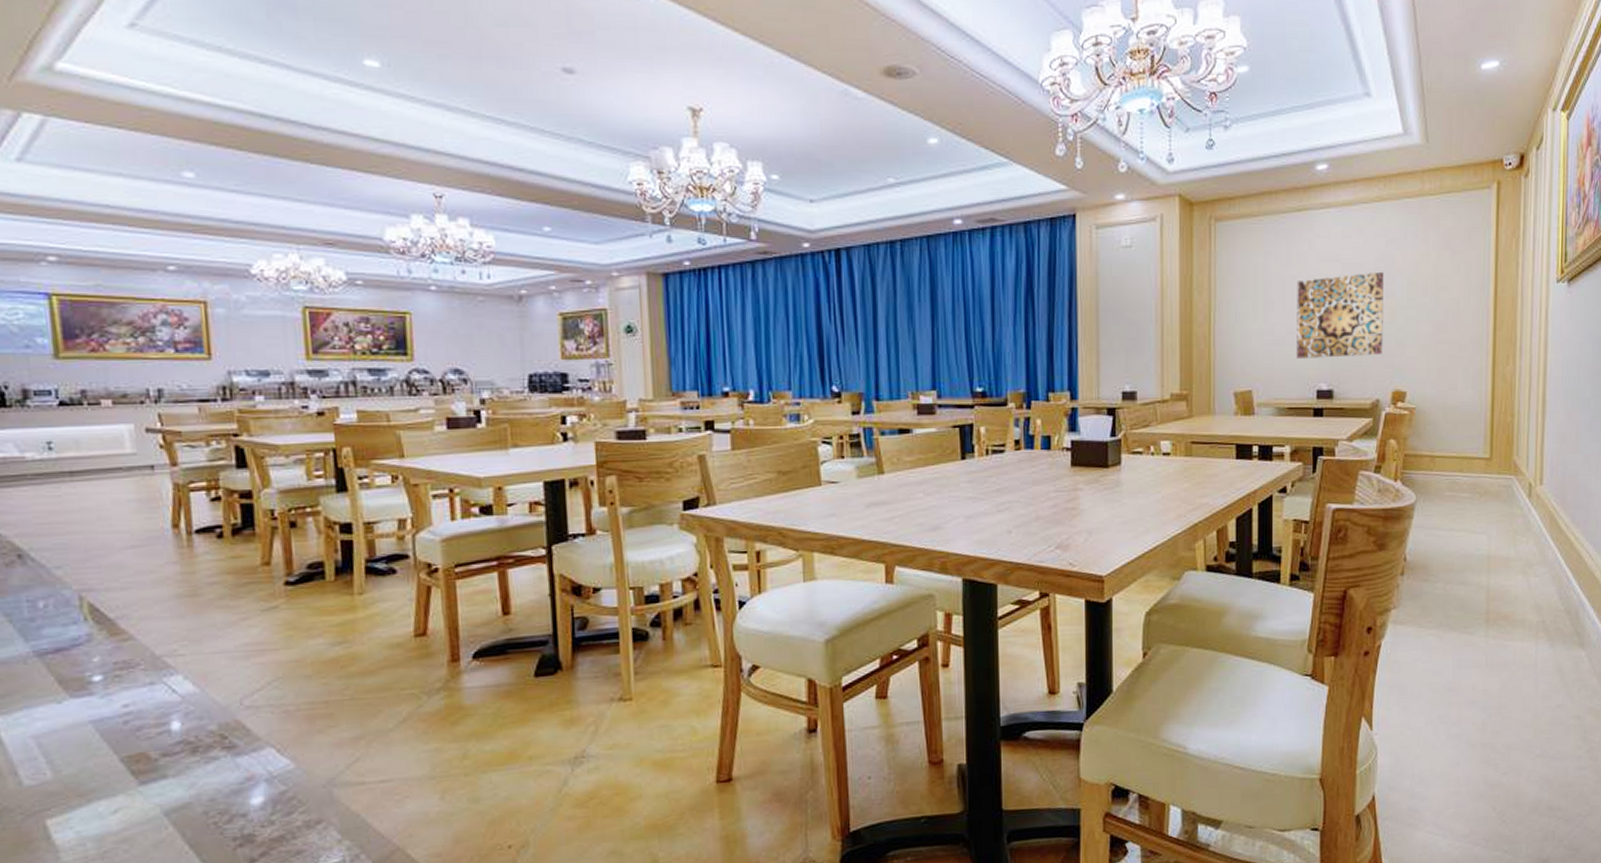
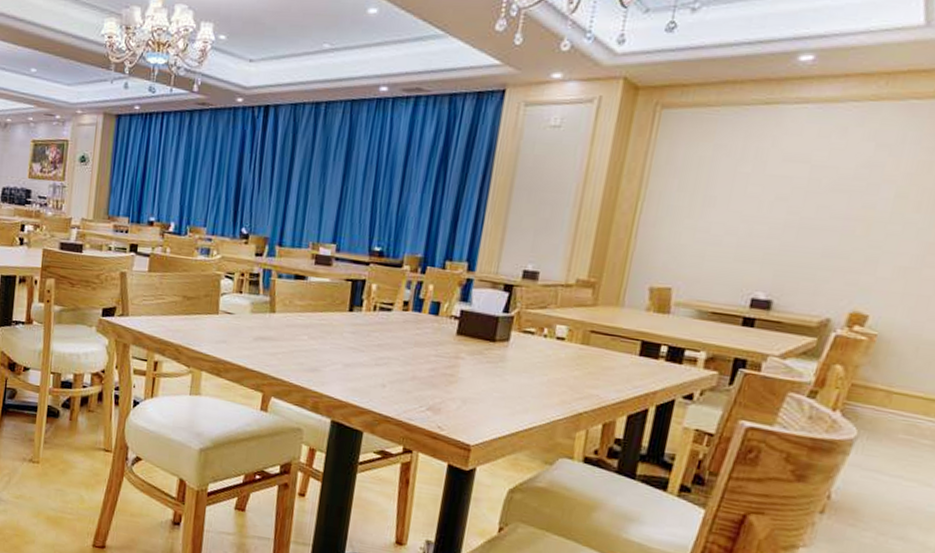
wall art: present [1296,271,1384,359] -> none [733,178,866,270]

